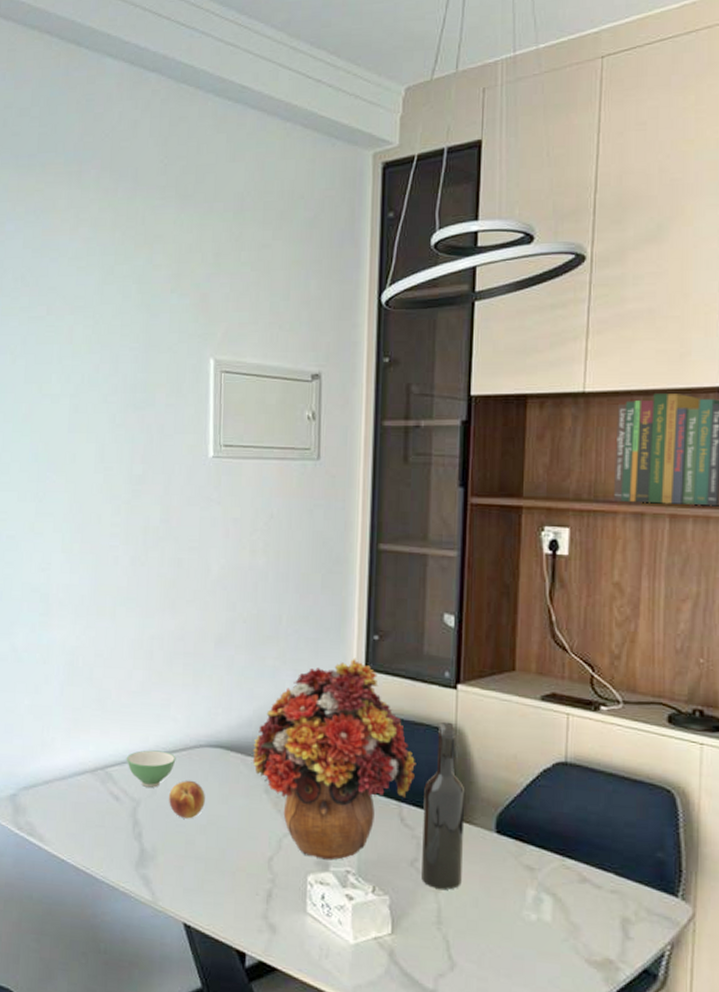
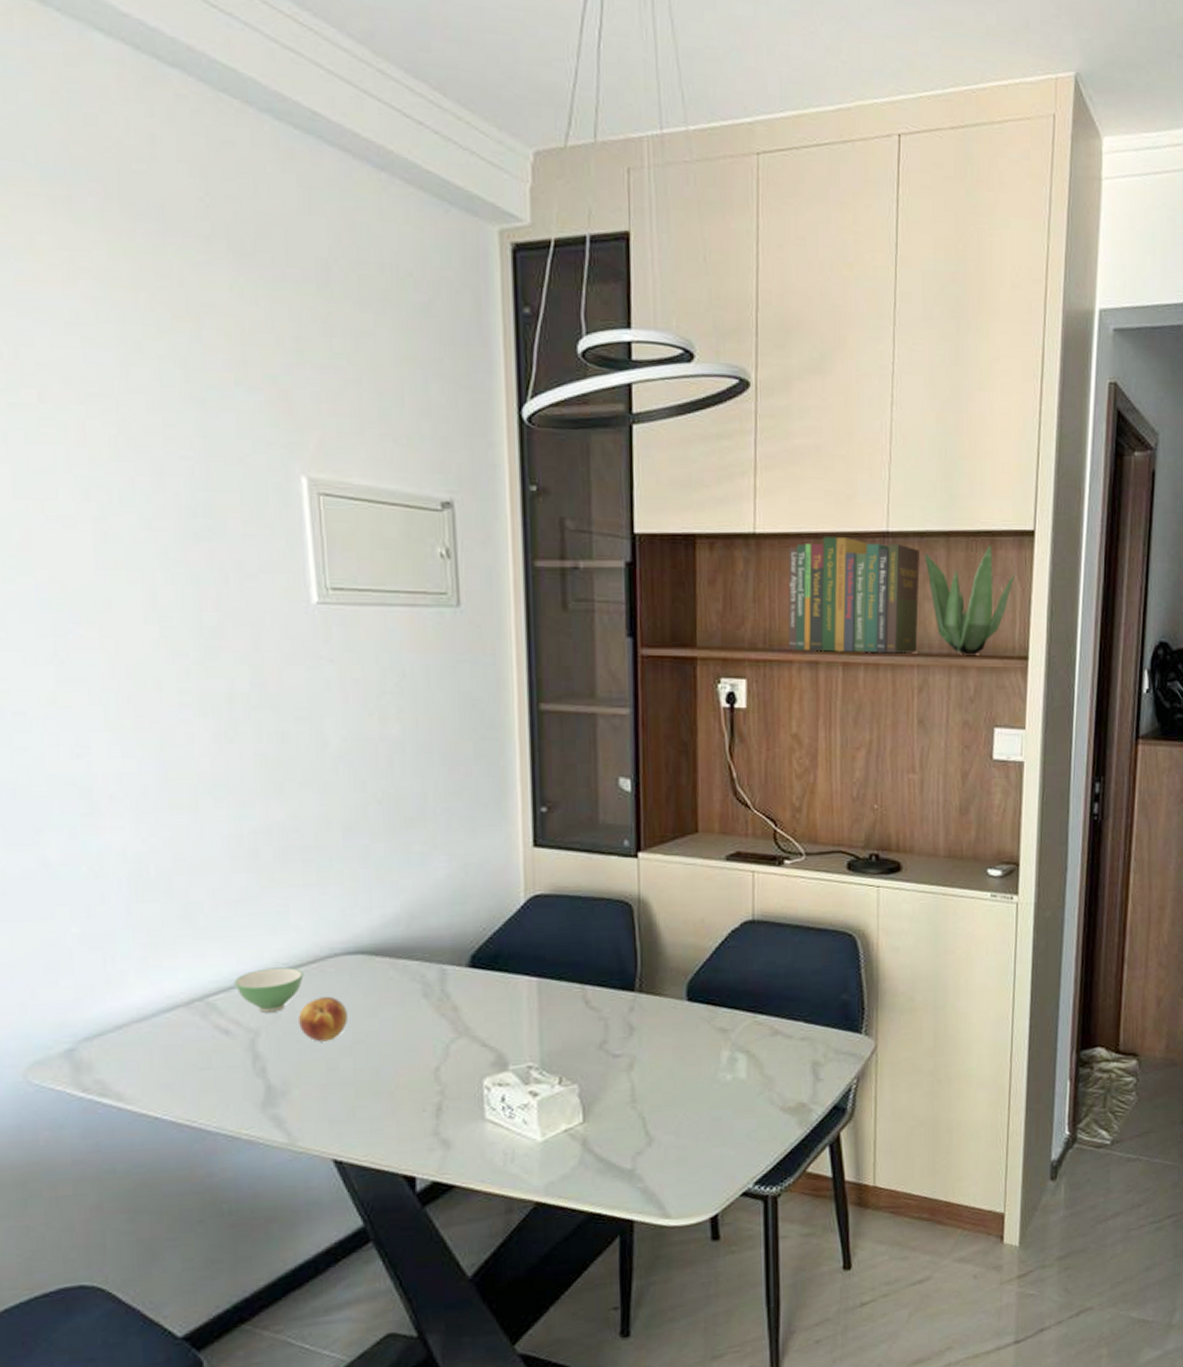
flower arrangement: present [252,657,416,861] -> none [403,834,599,1059]
wine bottle: present [421,721,465,890] -> none [609,893,655,1068]

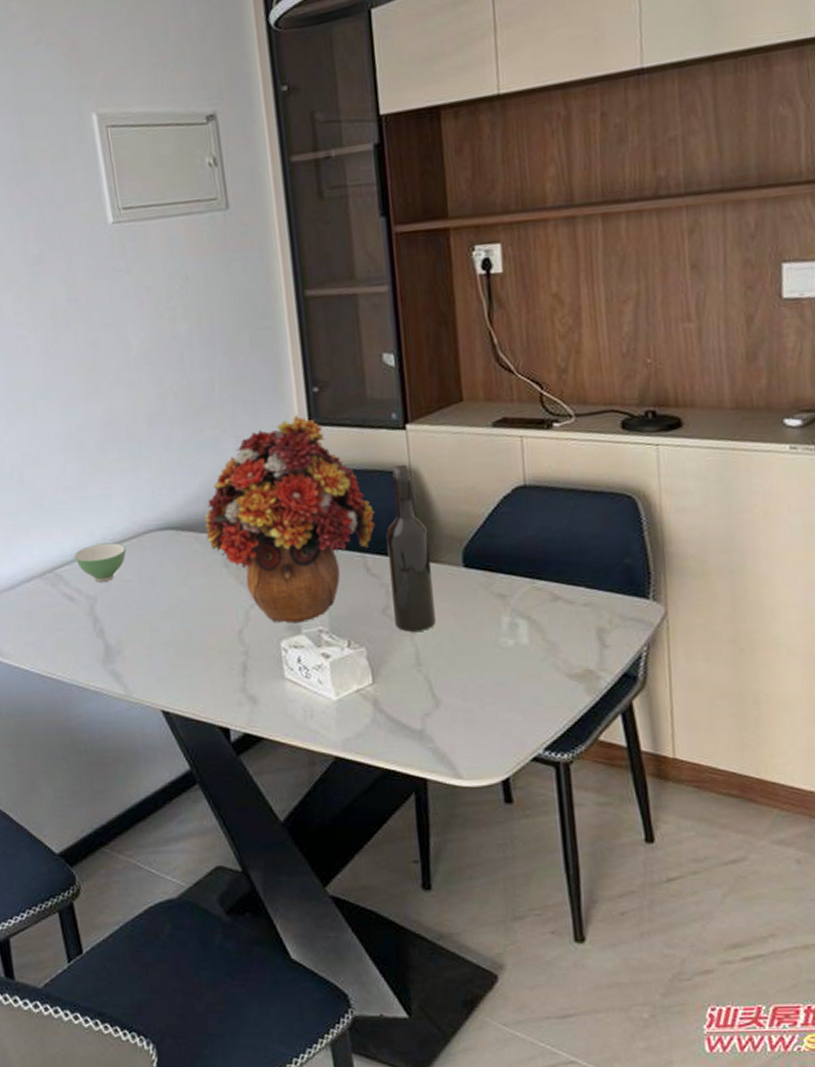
fruit: present [299,996,348,1042] -> none [125,567,164,607]
flower arrangement: none [403,834,599,1059] -> present [204,414,375,624]
wine bottle: none [609,893,655,1068] -> present [386,464,436,632]
books: present [787,537,920,653] -> none [535,78,685,208]
plant: present [925,544,1016,655] -> none [686,61,797,188]

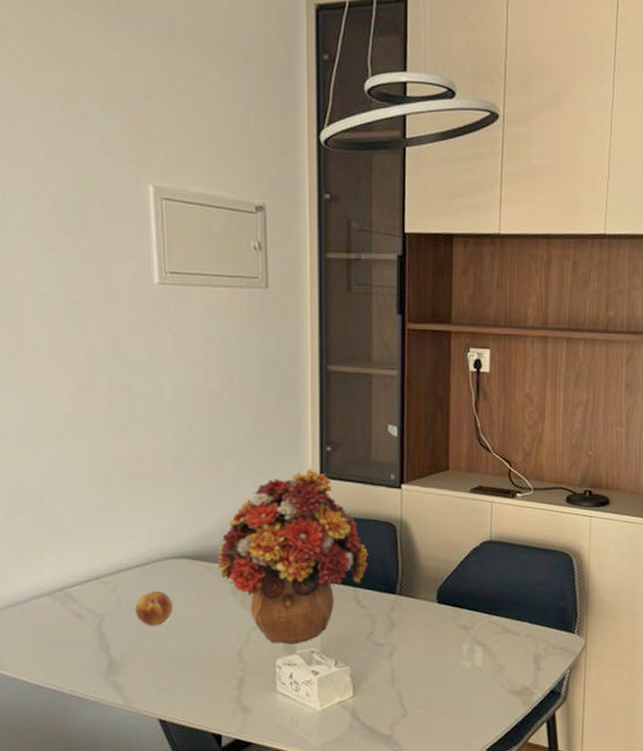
bowl: present [73,542,127,582] -> none [86,567,140,602]
fruit: none [125,567,164,607] -> present [135,591,173,626]
wine bottle: present [386,464,436,632] -> none [376,516,411,654]

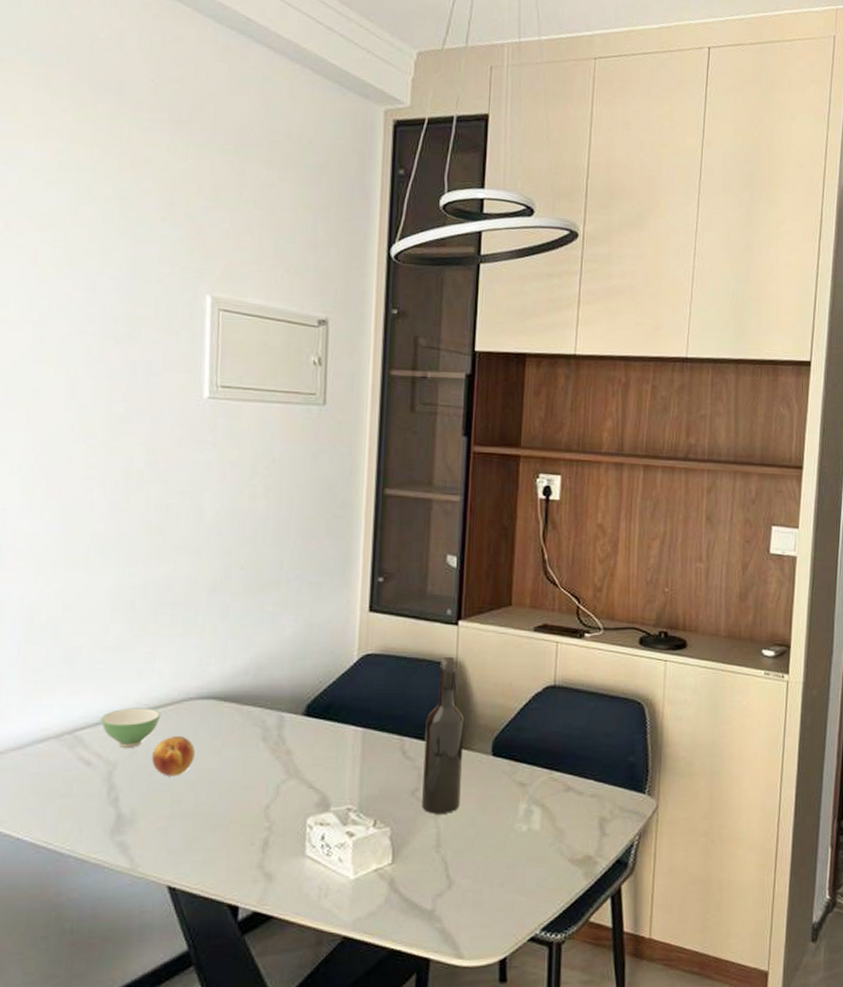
bowl: none [86,567,140,602] -> present [100,708,161,748]
flower arrangement: present [217,468,369,645] -> none [248,600,419,801]
wine bottle: none [376,516,411,654] -> present [422,656,465,814]

